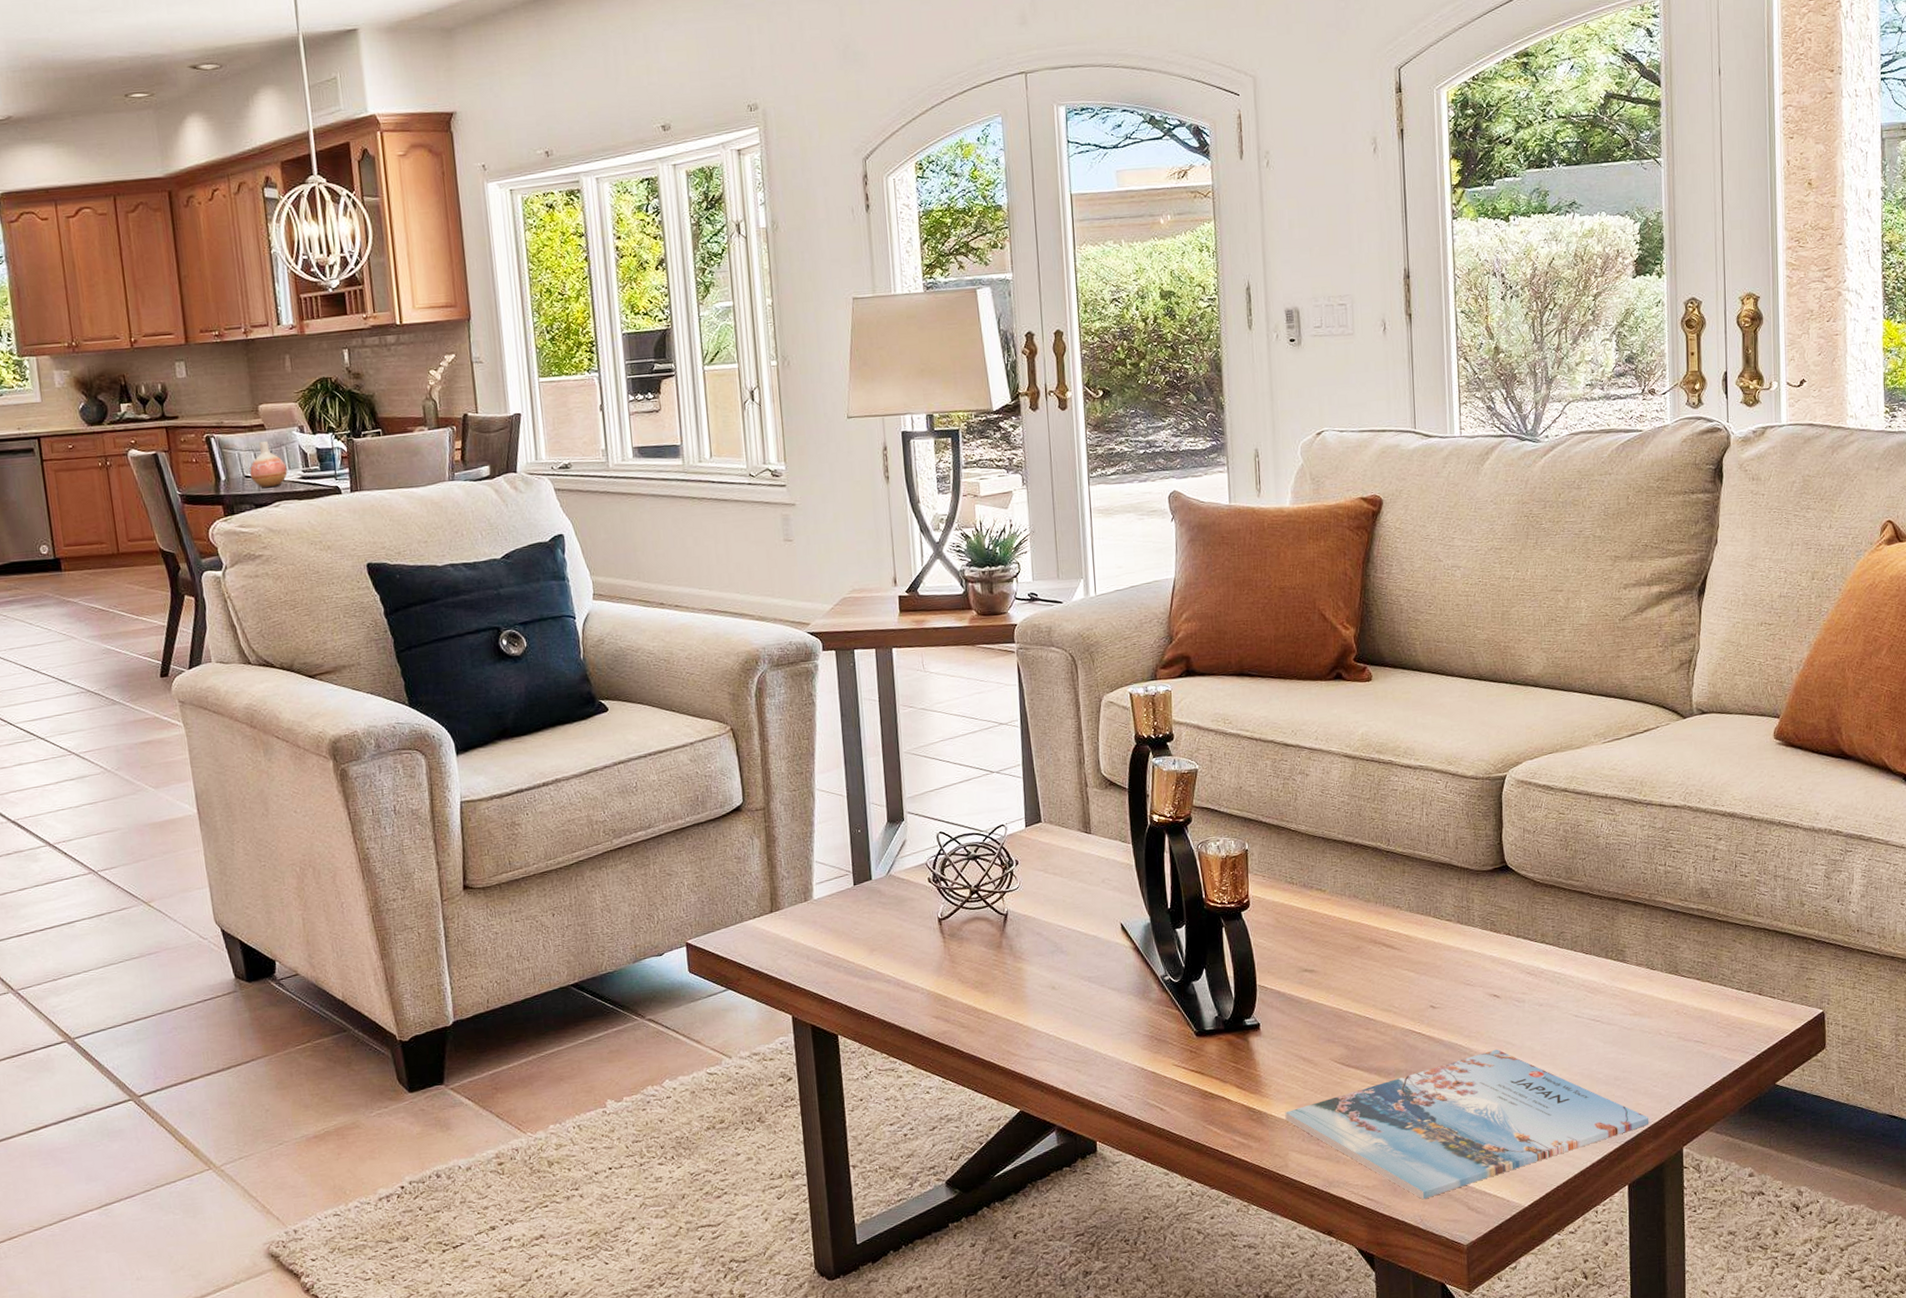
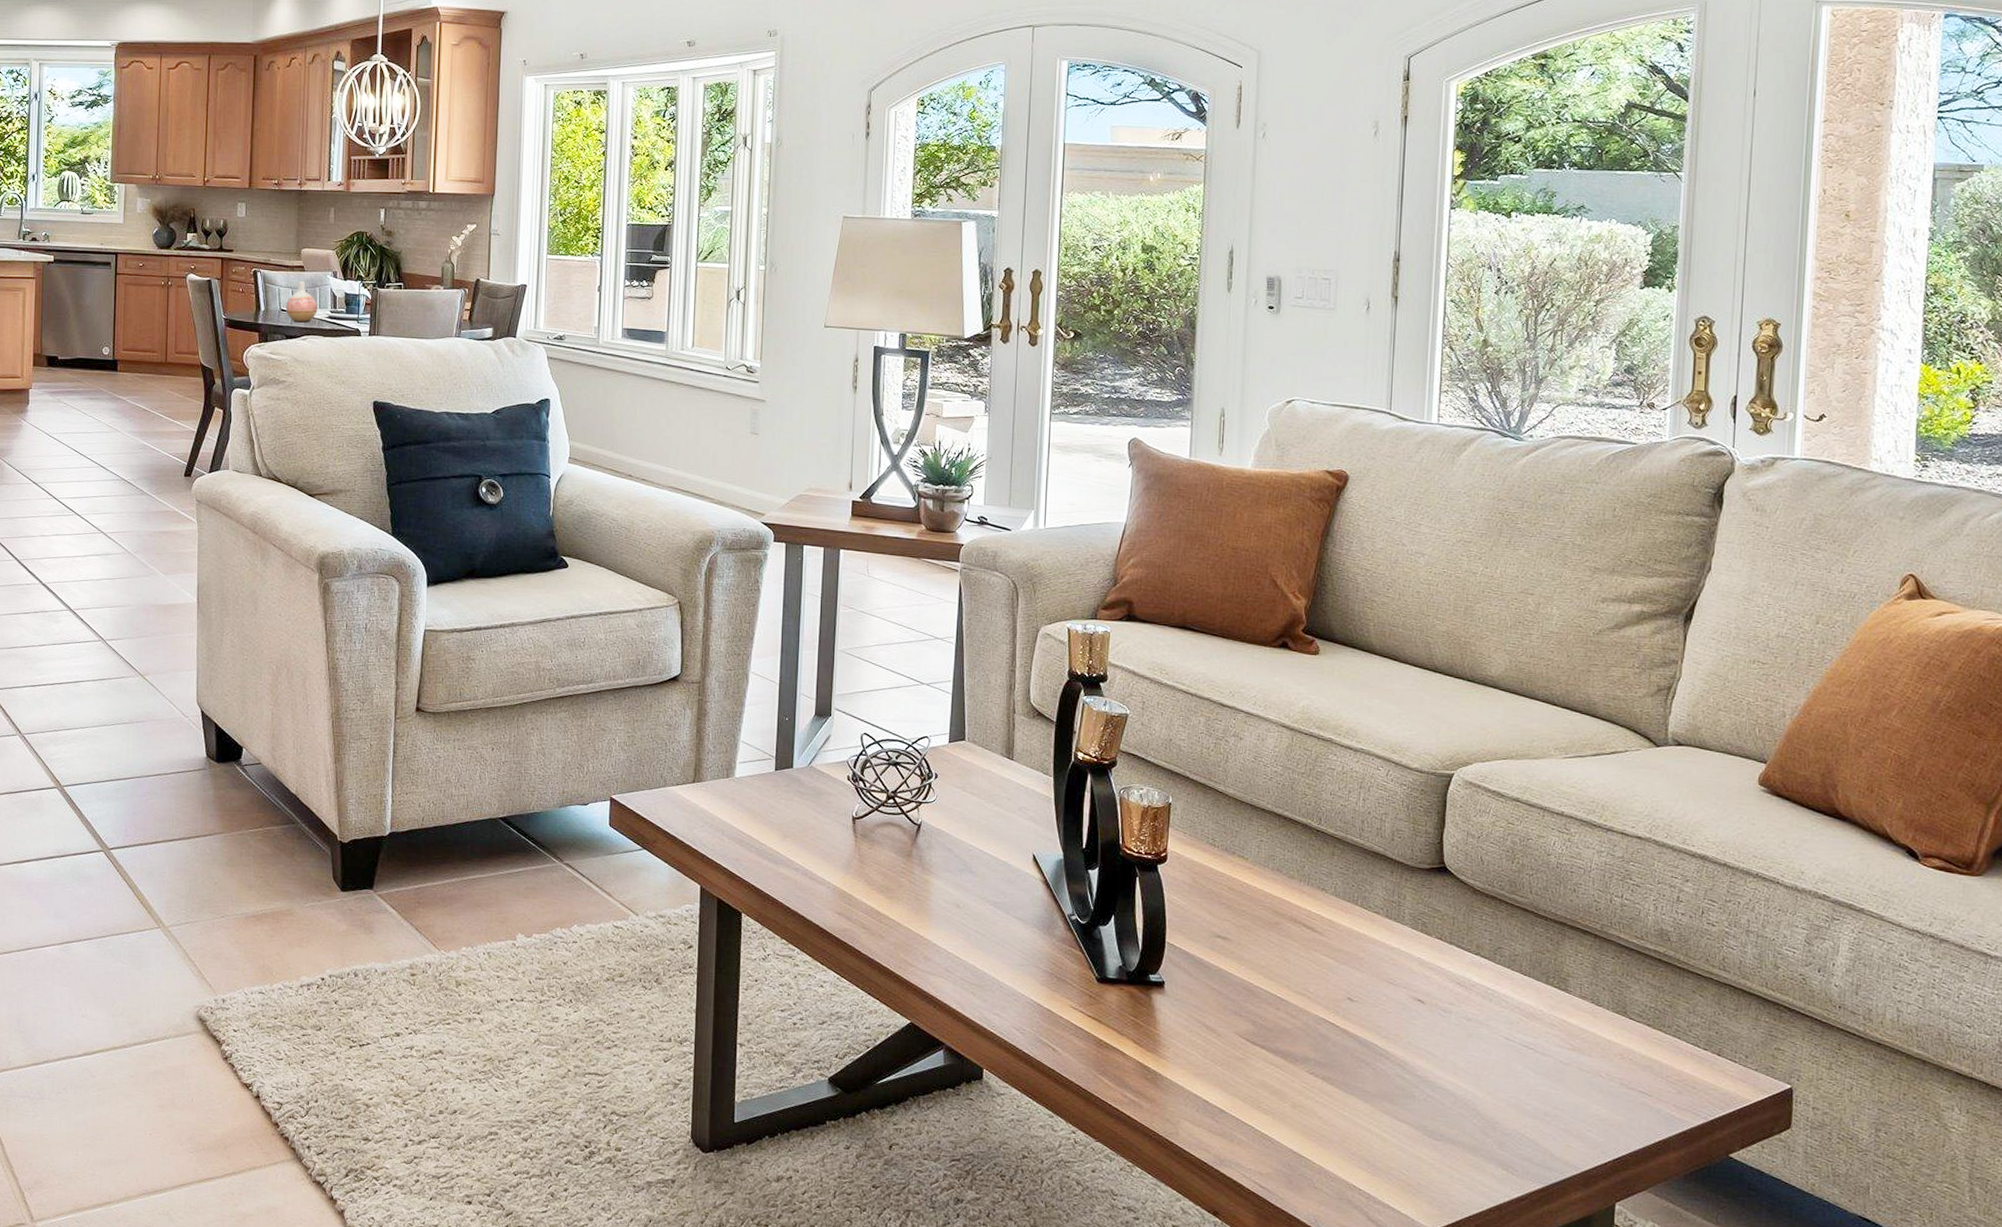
magazine: present [1285,1049,1650,1200] -> none [1181,1056,1580,1200]

